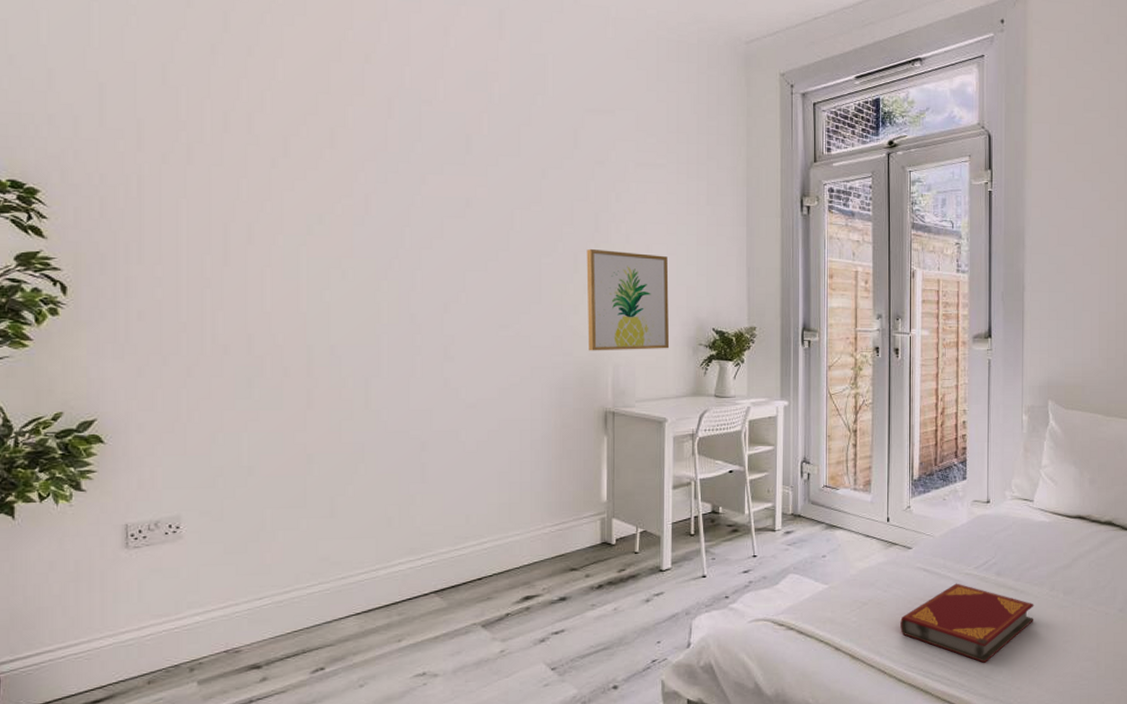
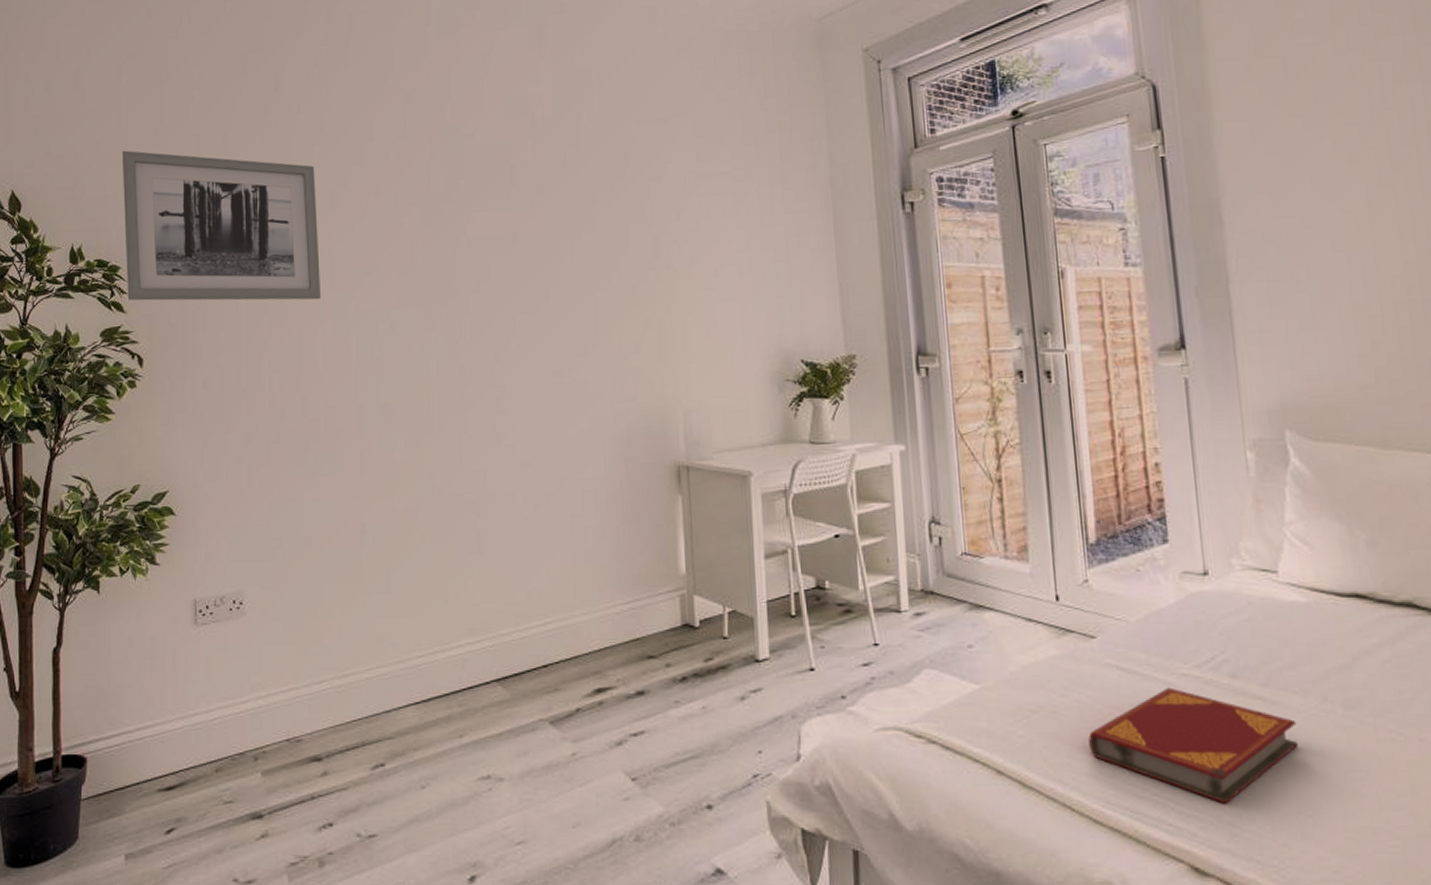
wall art: none [41,67,270,243] -> present [122,150,321,301]
wall art: present [586,248,670,351] -> none [646,276,750,396]

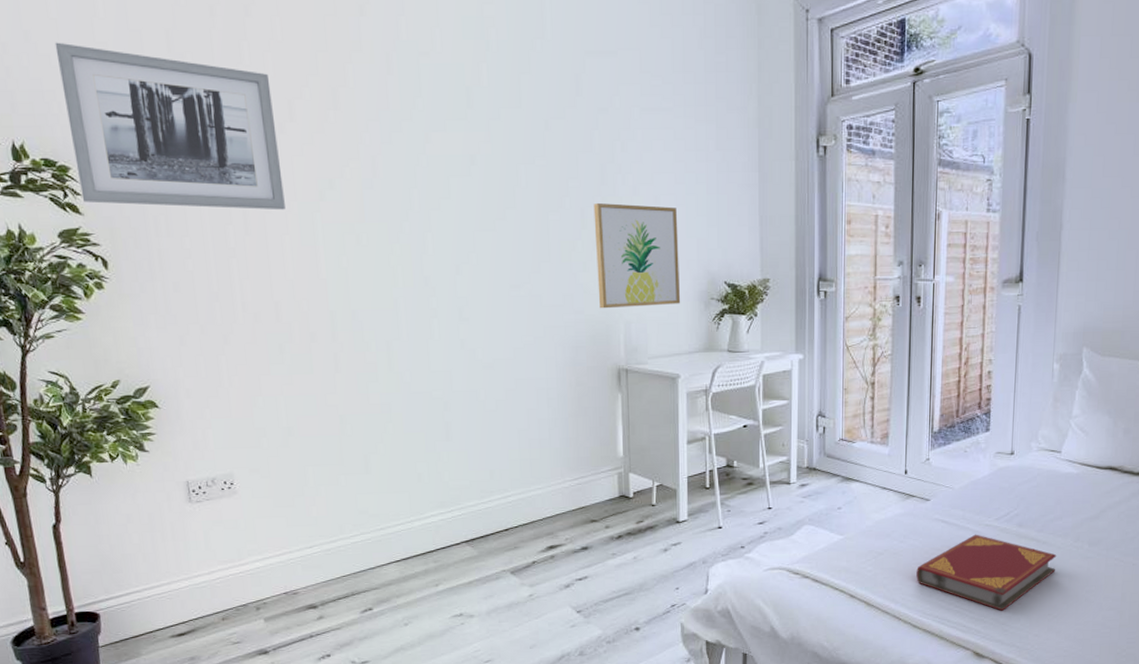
wall art: none [646,276,750,396] -> present [593,202,681,309]

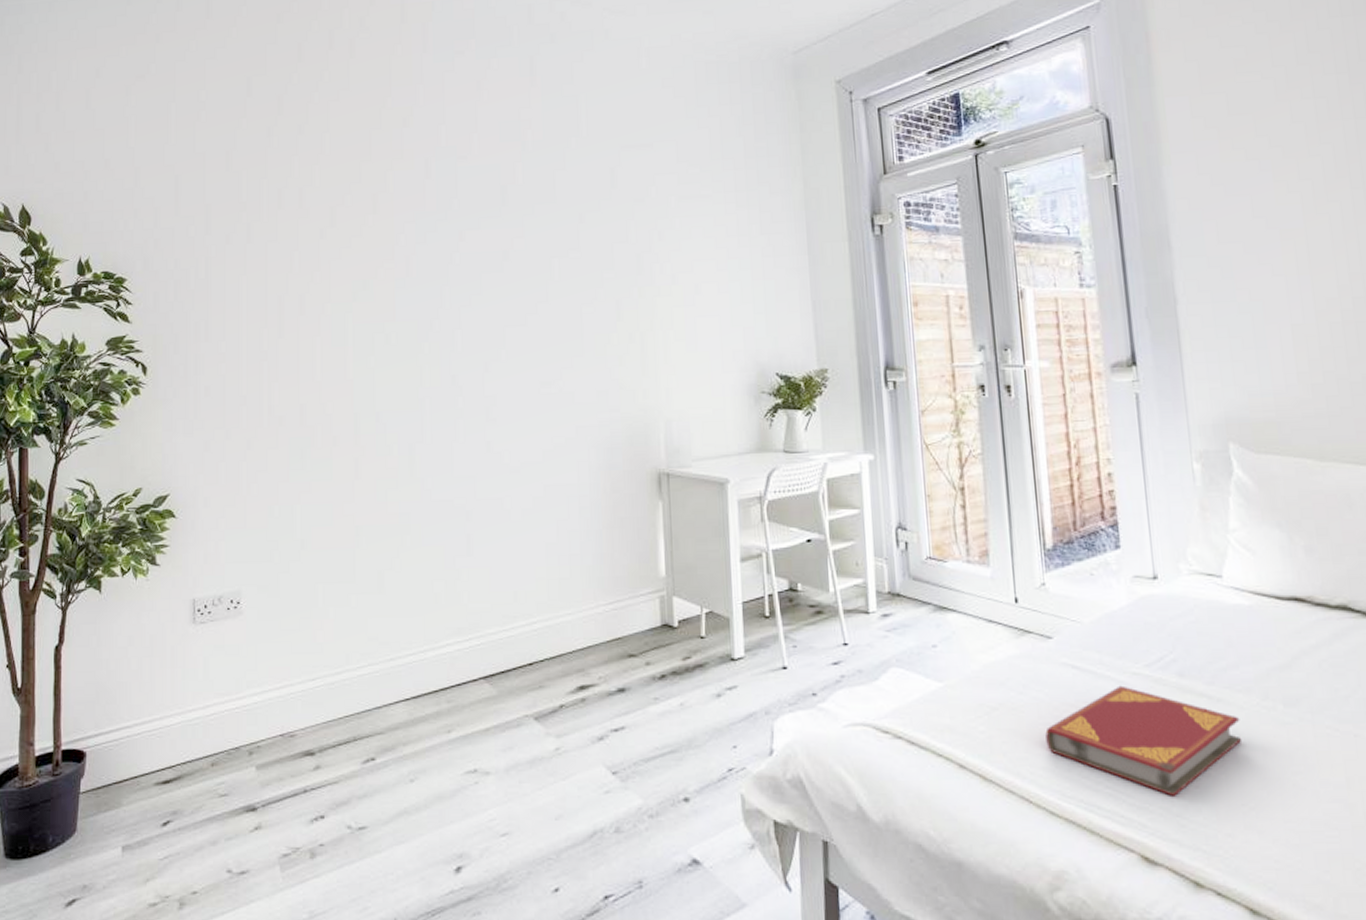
wall art: present [55,42,285,211] -> none [129,167,319,313]
wall art: present [593,202,681,309] -> none [629,293,728,406]

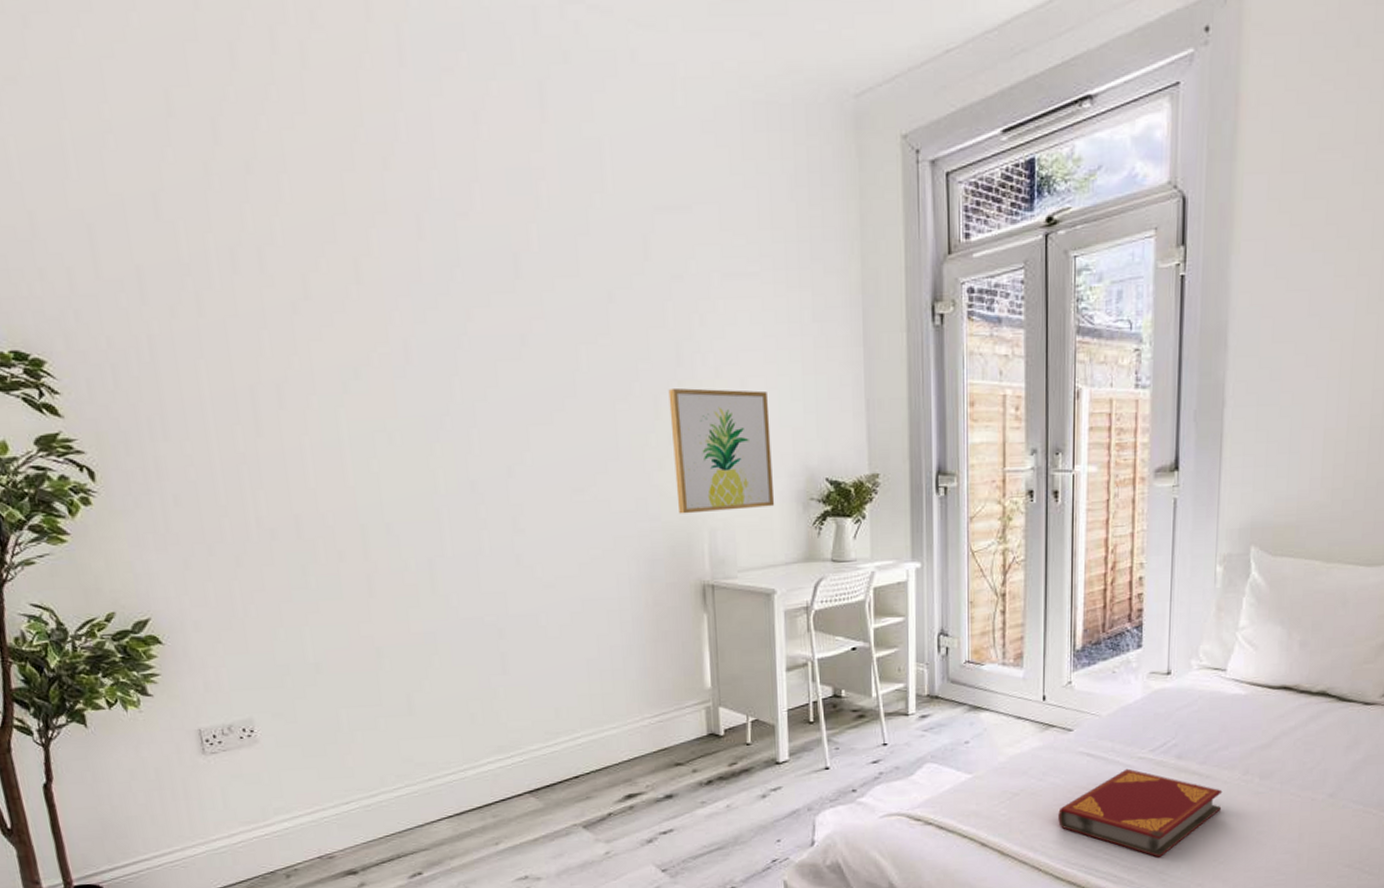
wall art: none [629,293,728,406] -> present [668,387,775,514]

